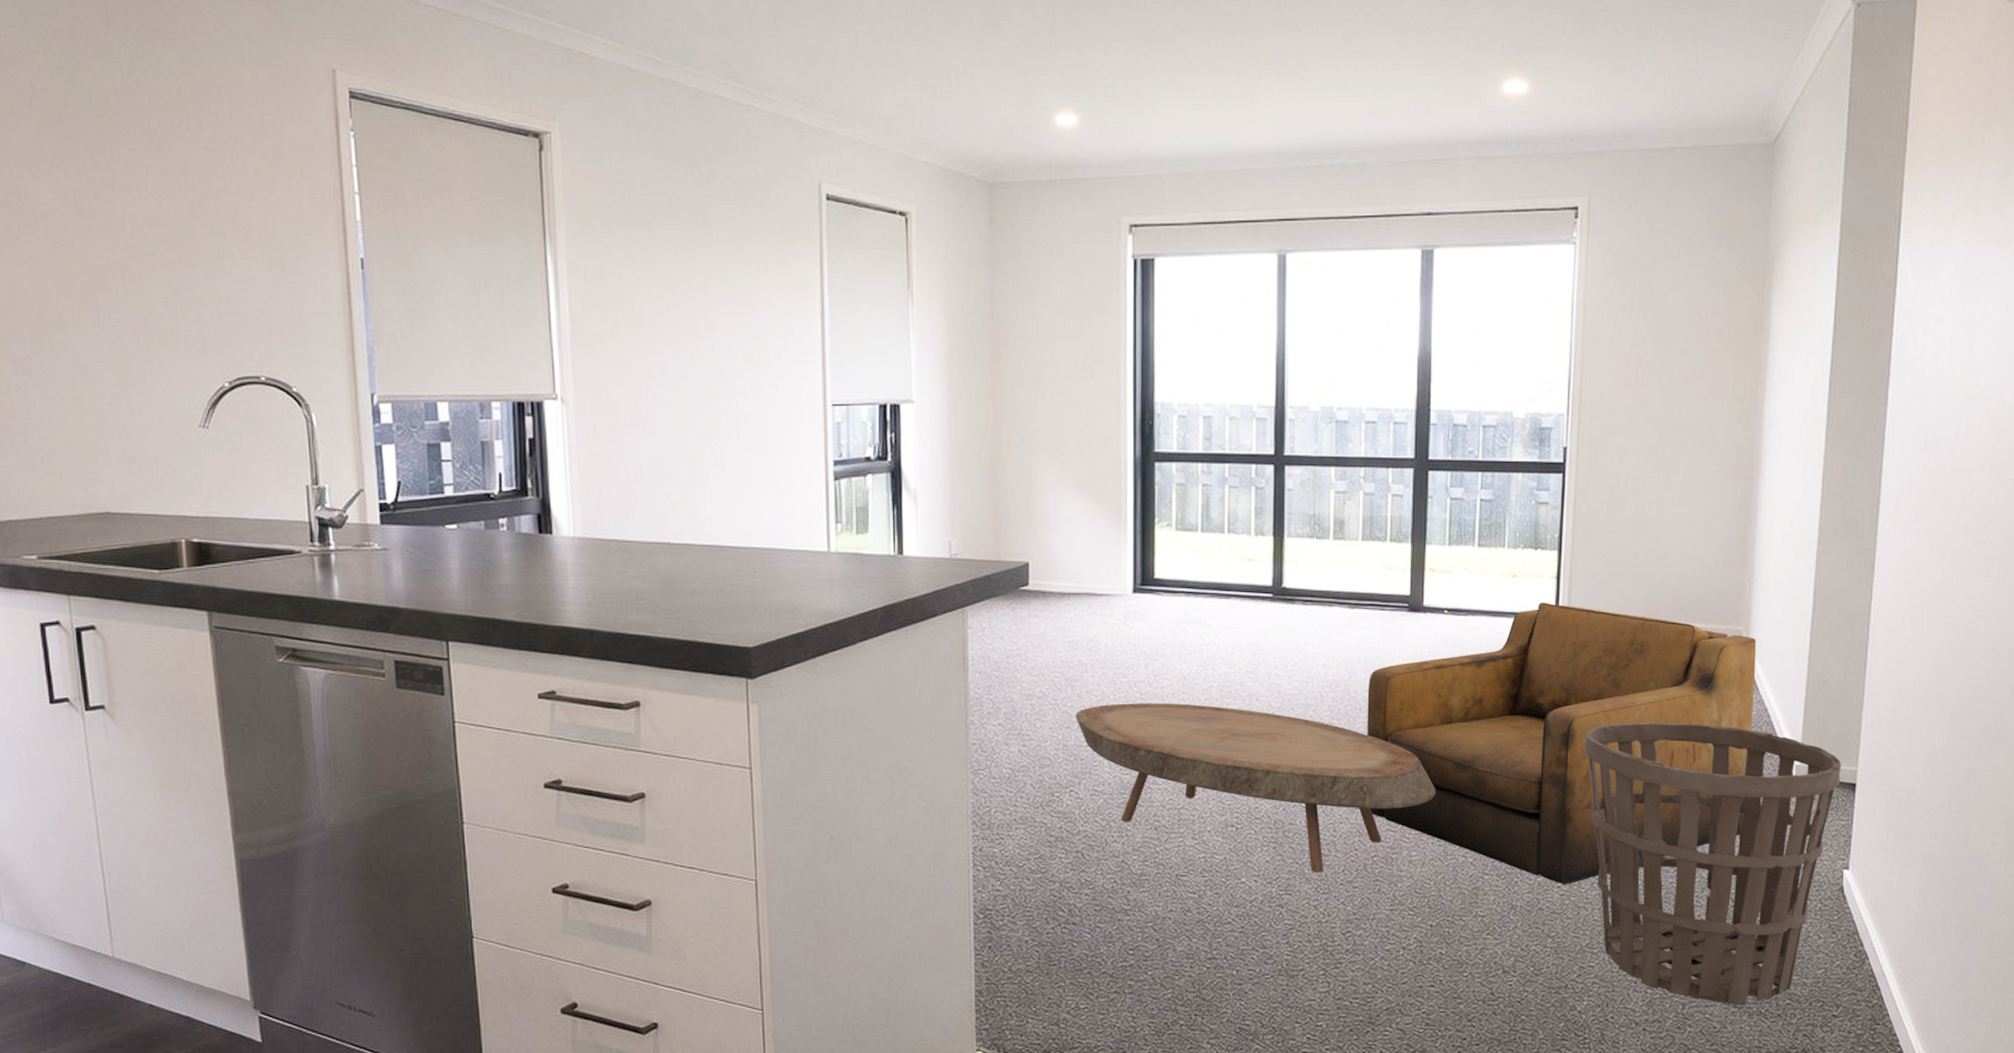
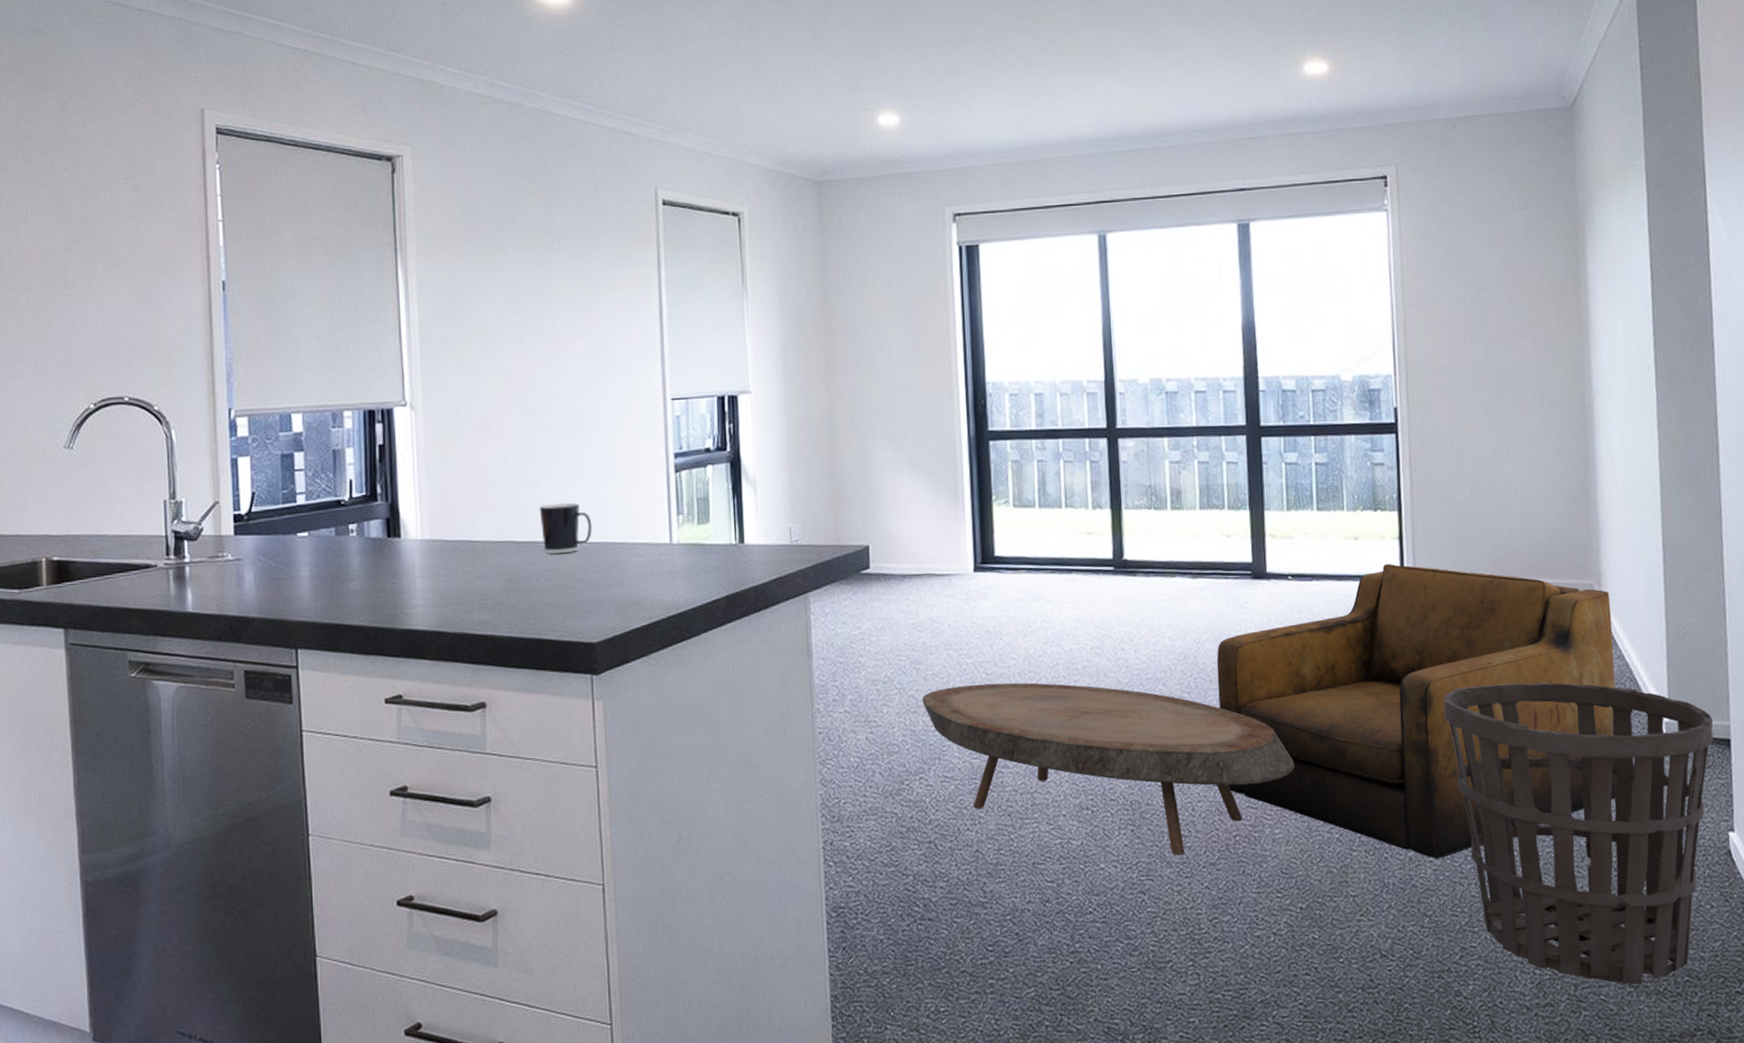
mug: none [694,506,749,558] -> present [539,502,592,554]

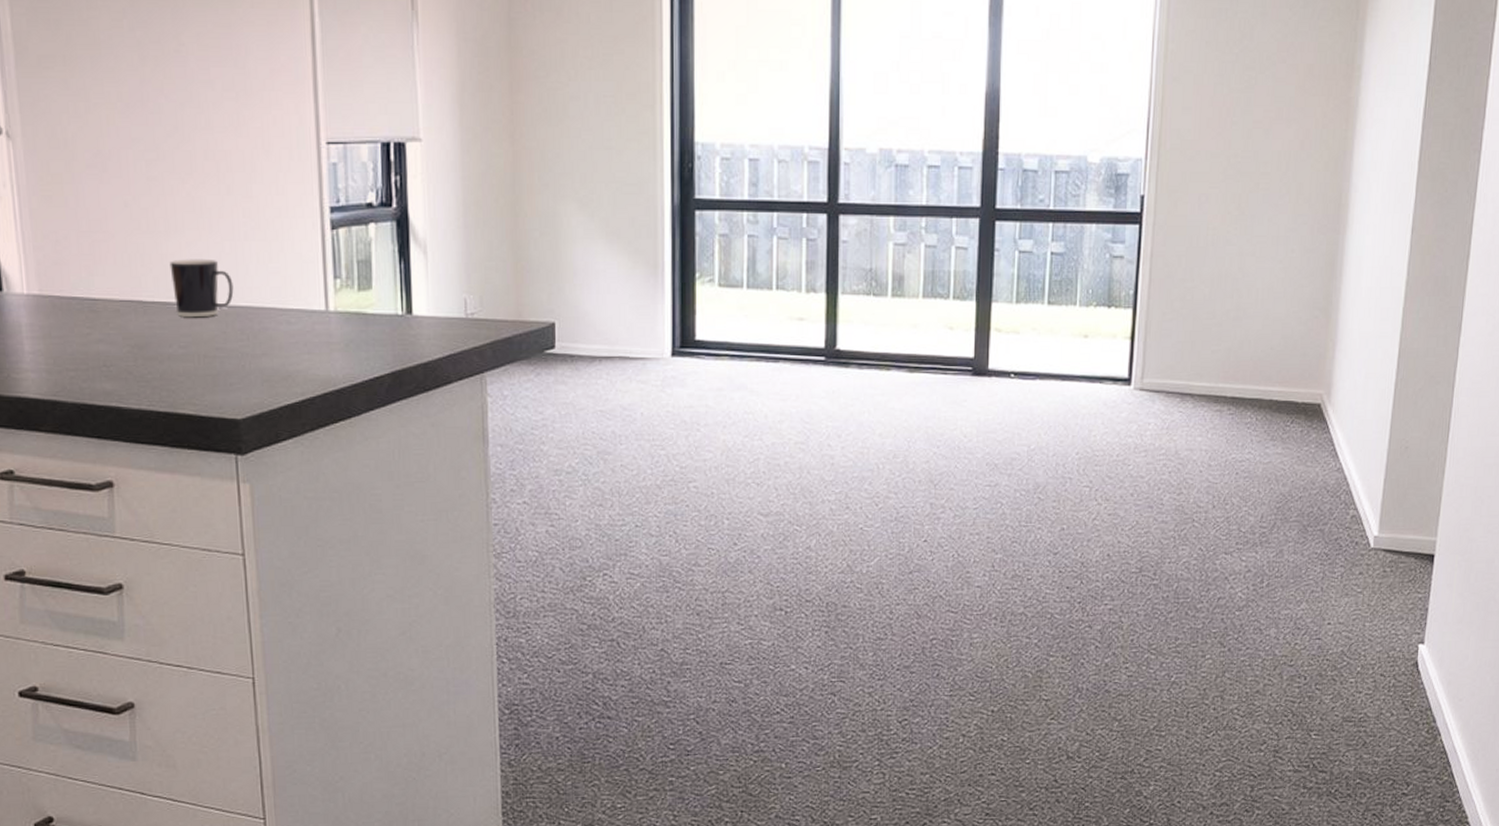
coffee table: present [922,682,1295,856] -> none [609,477,1000,658]
armchair: present [1216,564,1617,858] -> none [926,365,1338,665]
basket: present [1443,682,1714,985] -> none [1156,493,1421,787]

